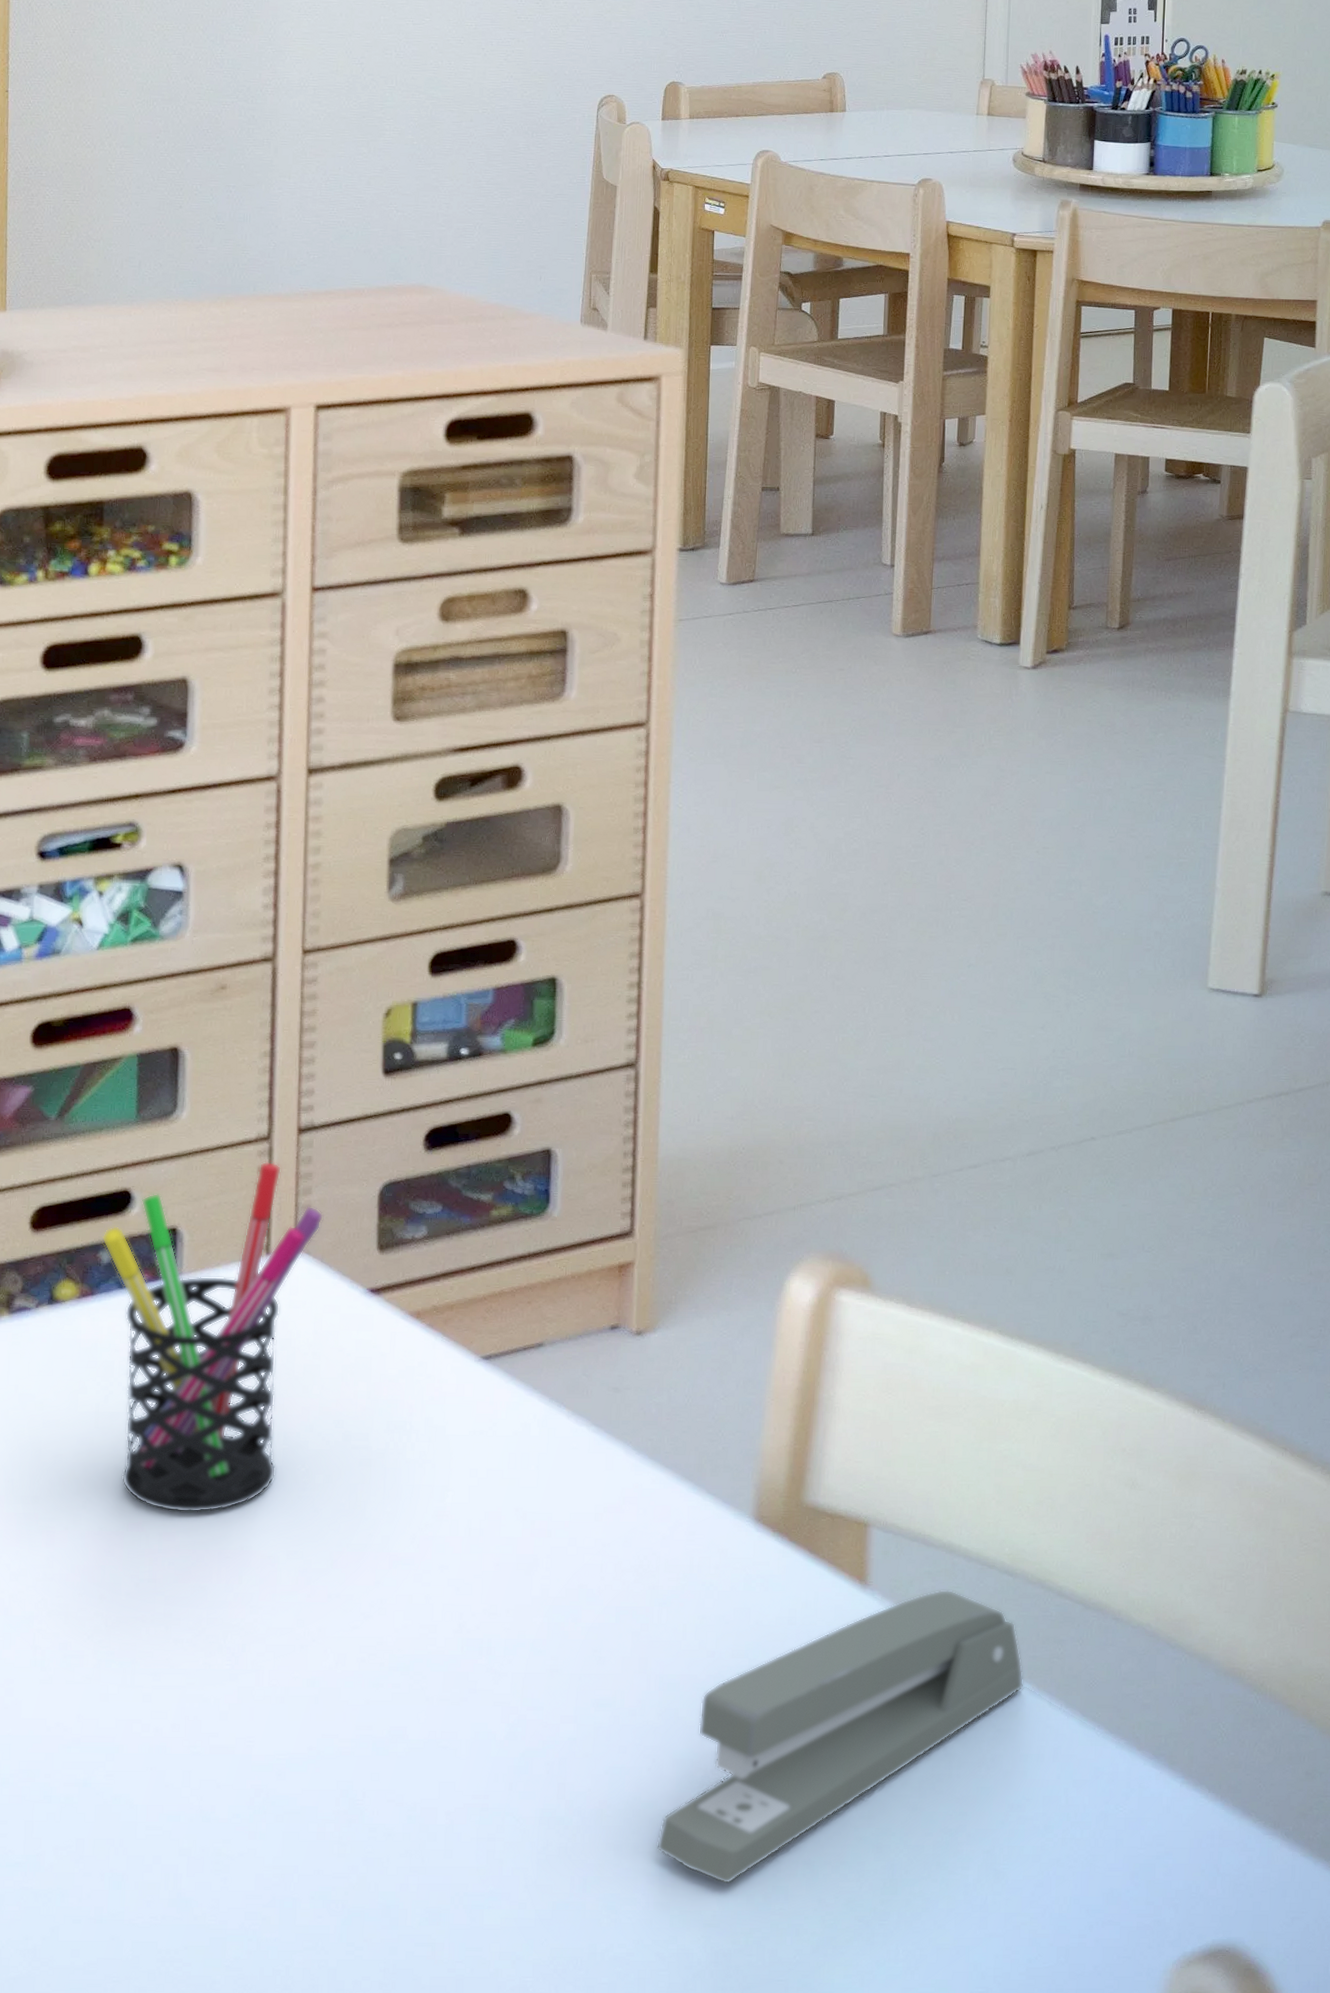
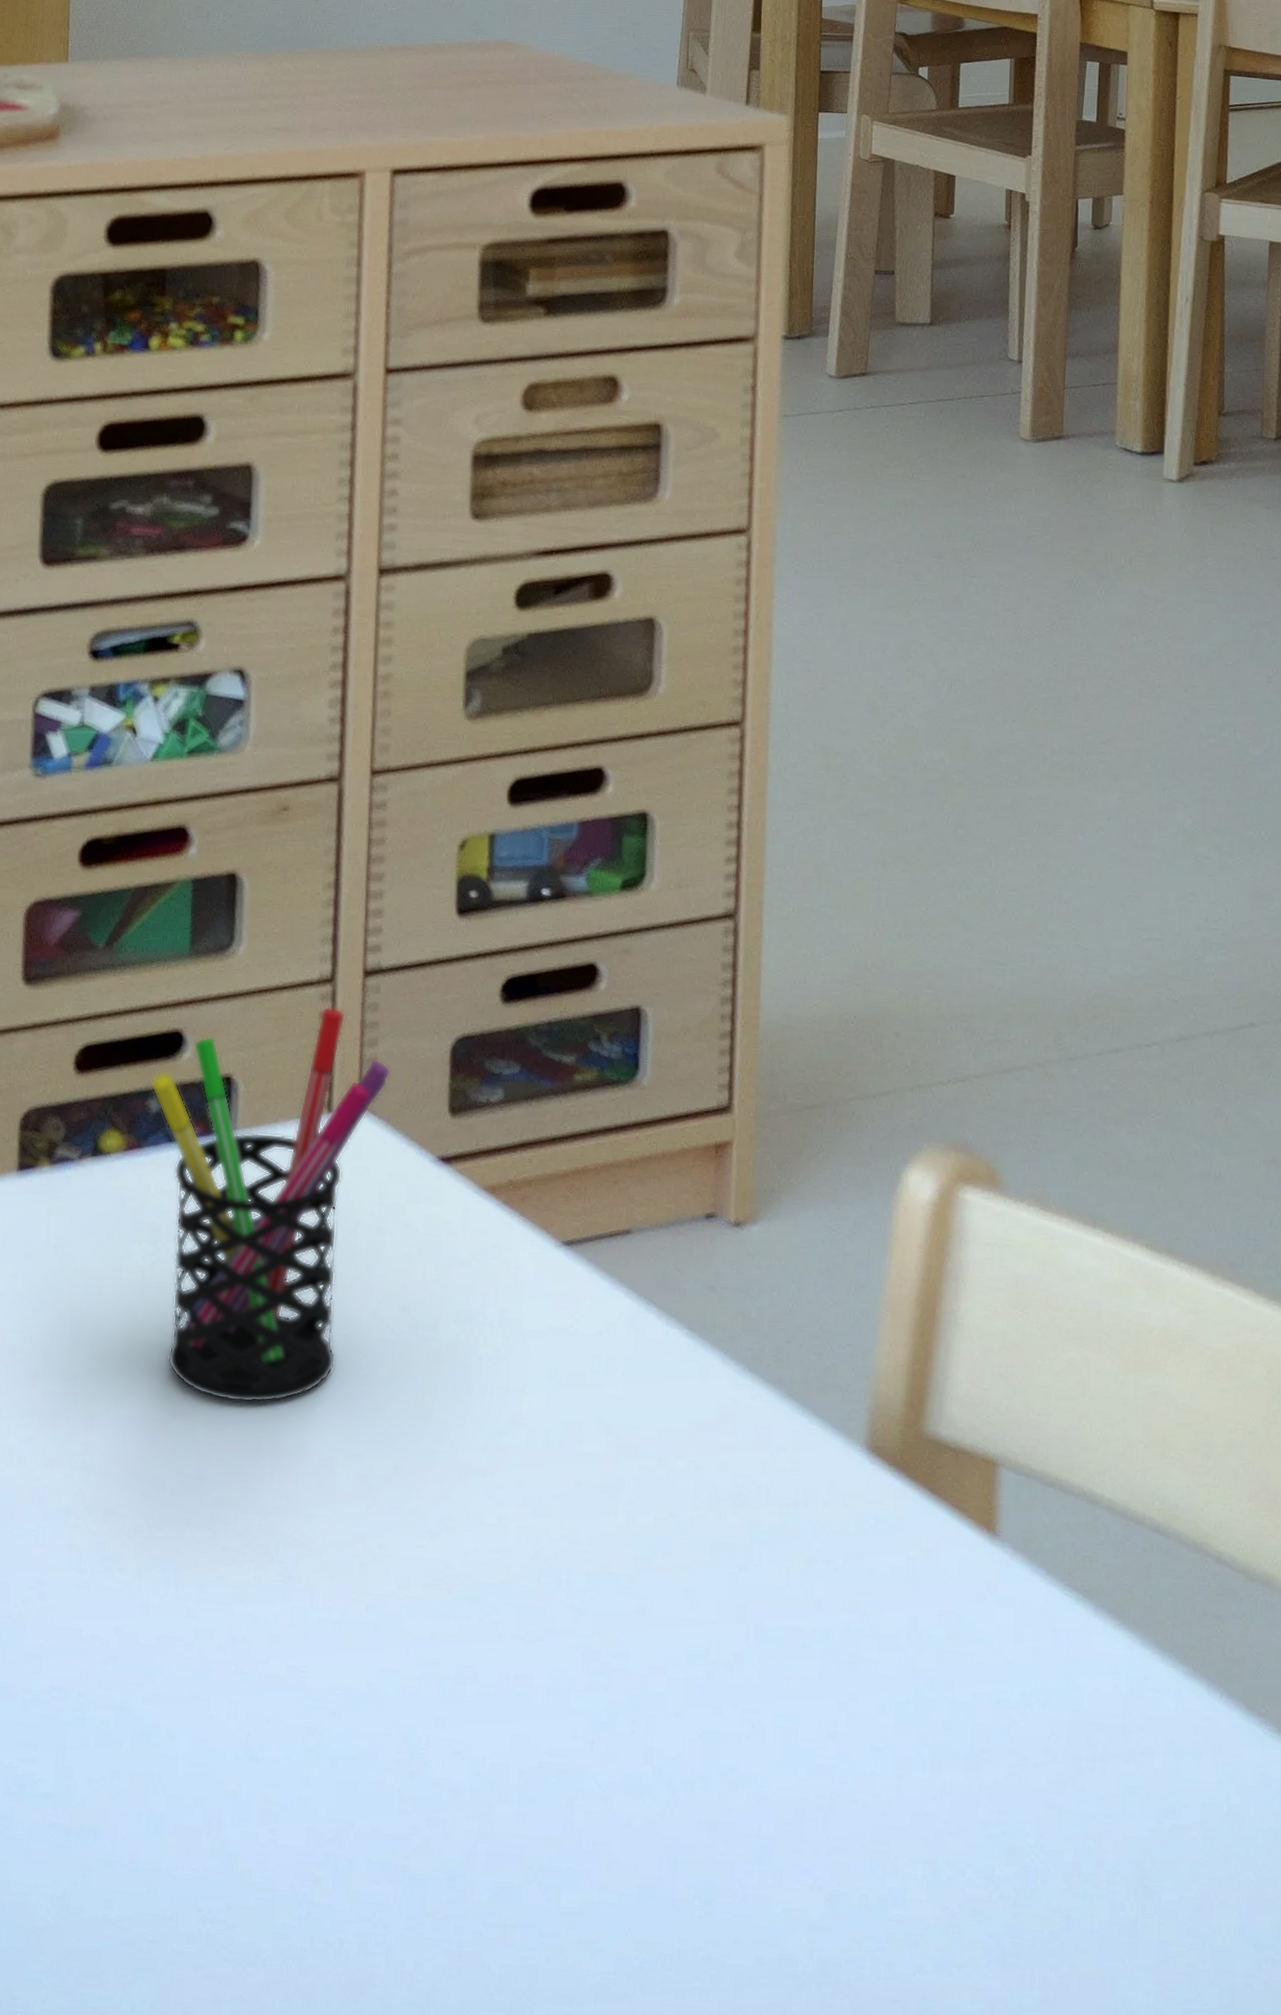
stapler: present [656,1589,1024,1885] -> none [755,1546,1178,1881]

